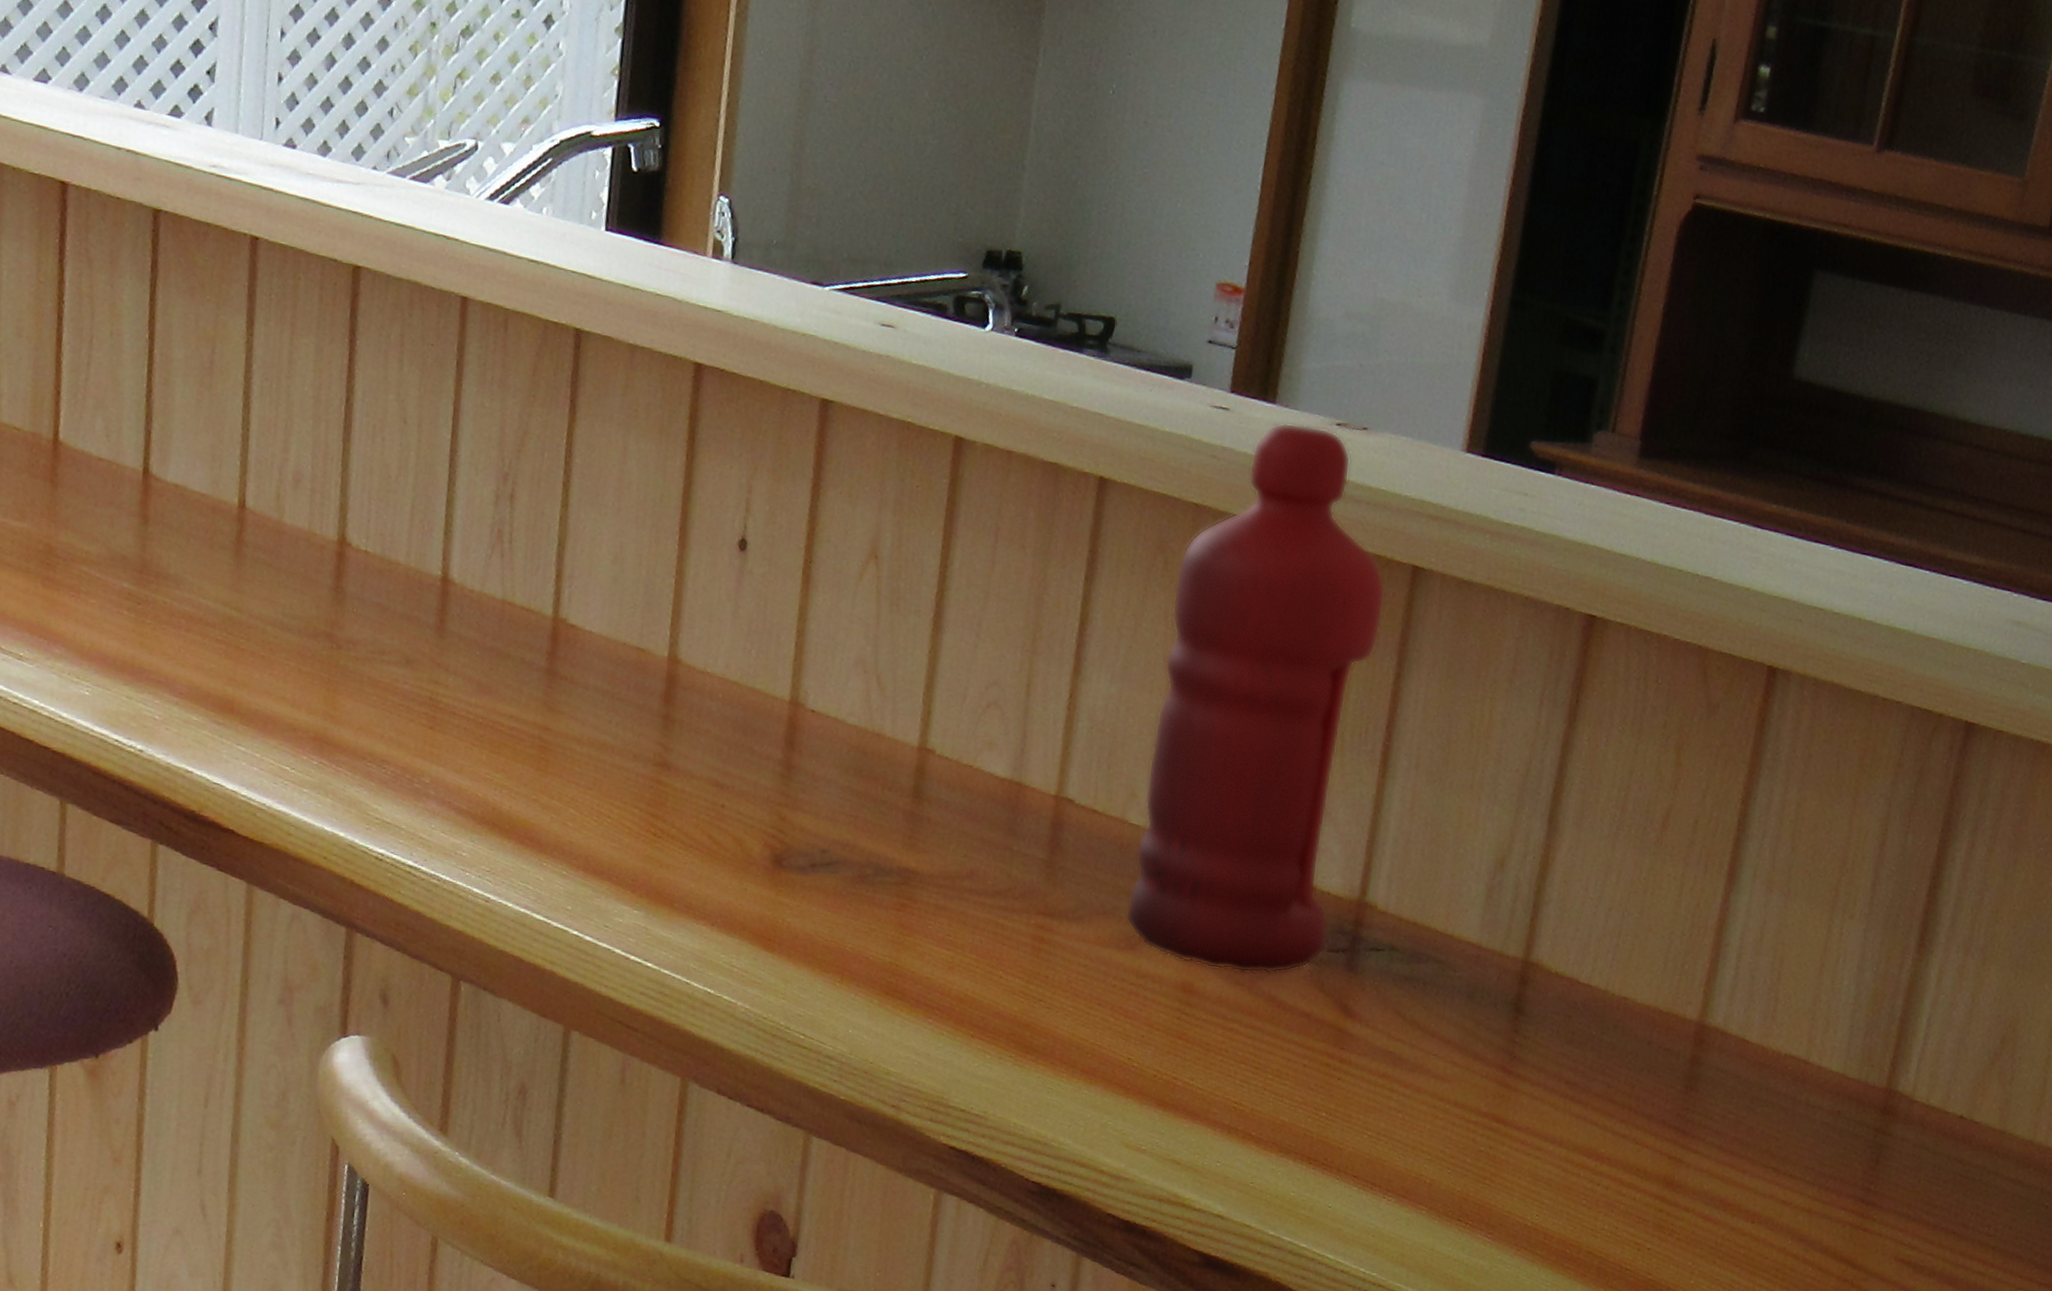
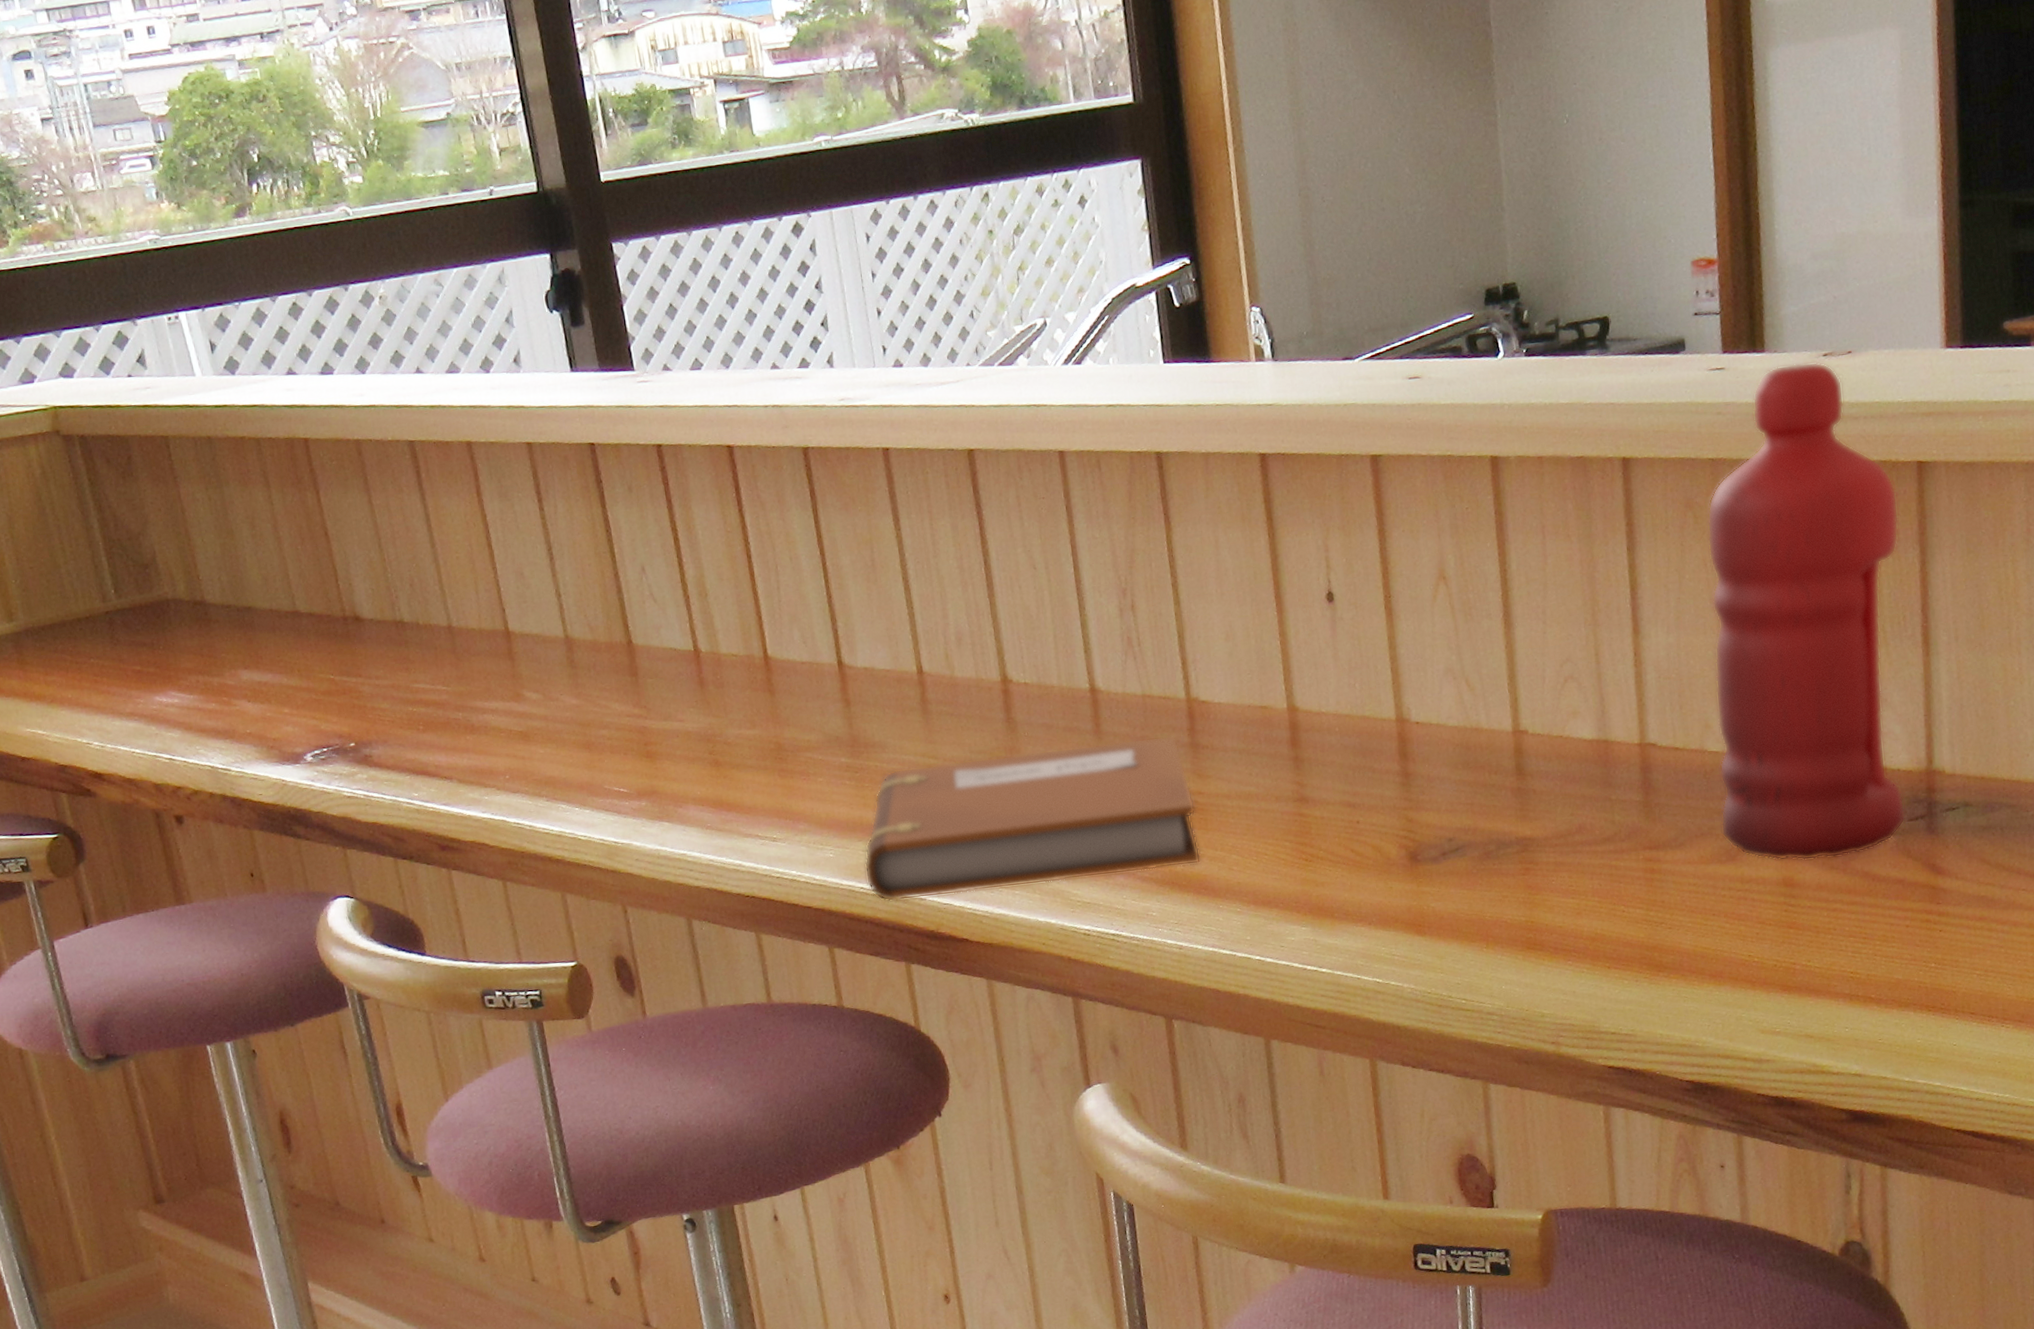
notebook: none [123,612,539,810] -> present [864,735,1201,902]

